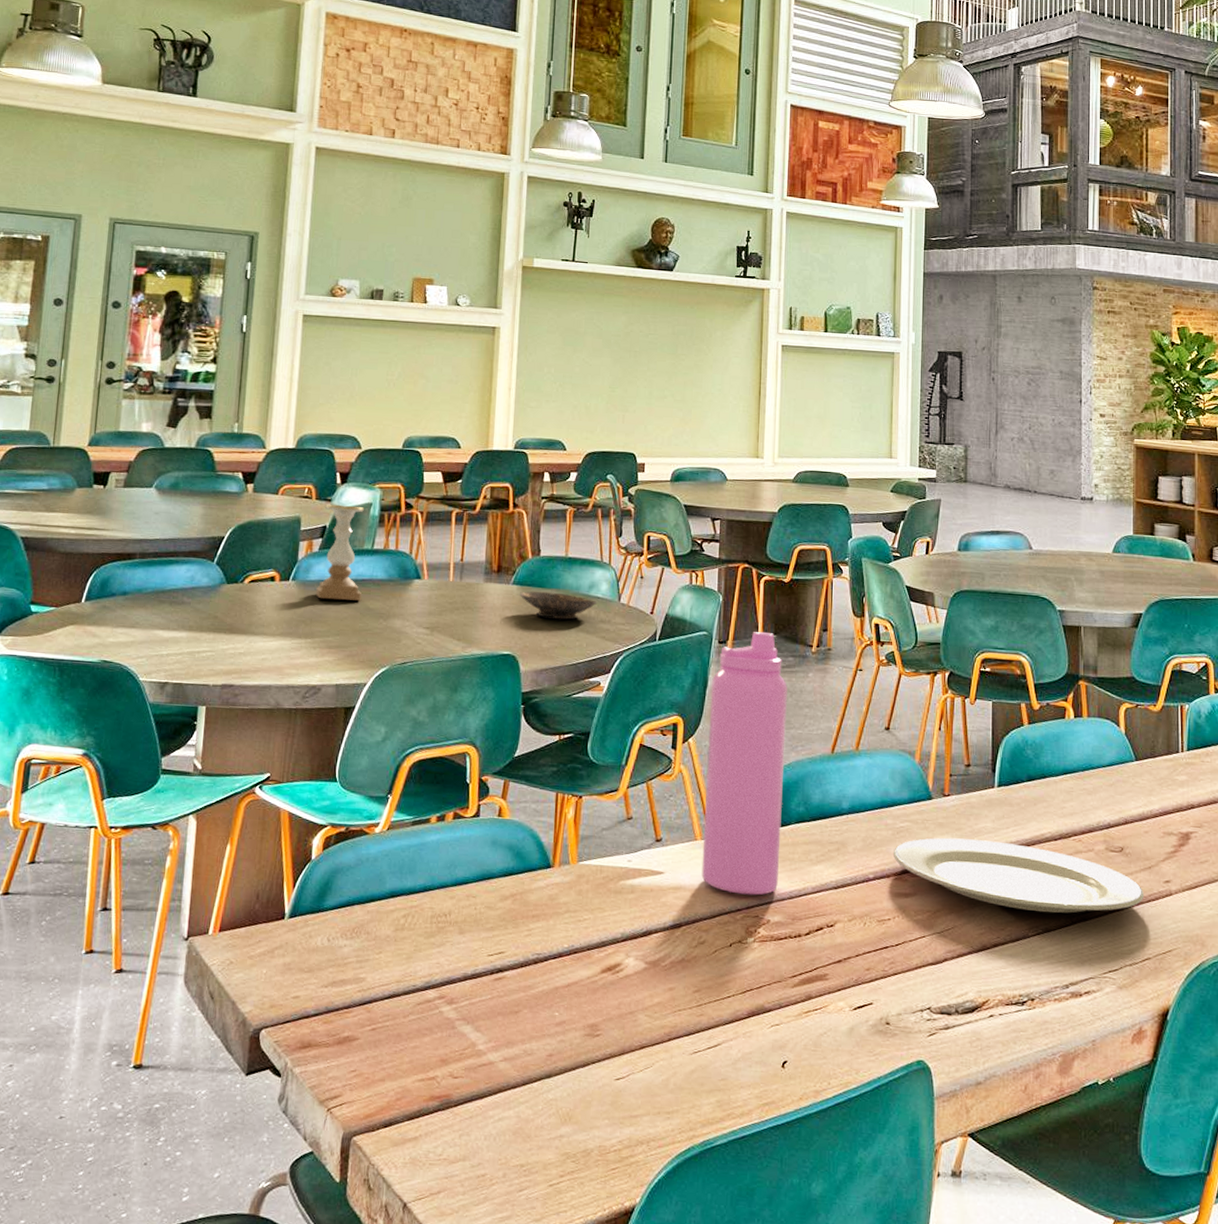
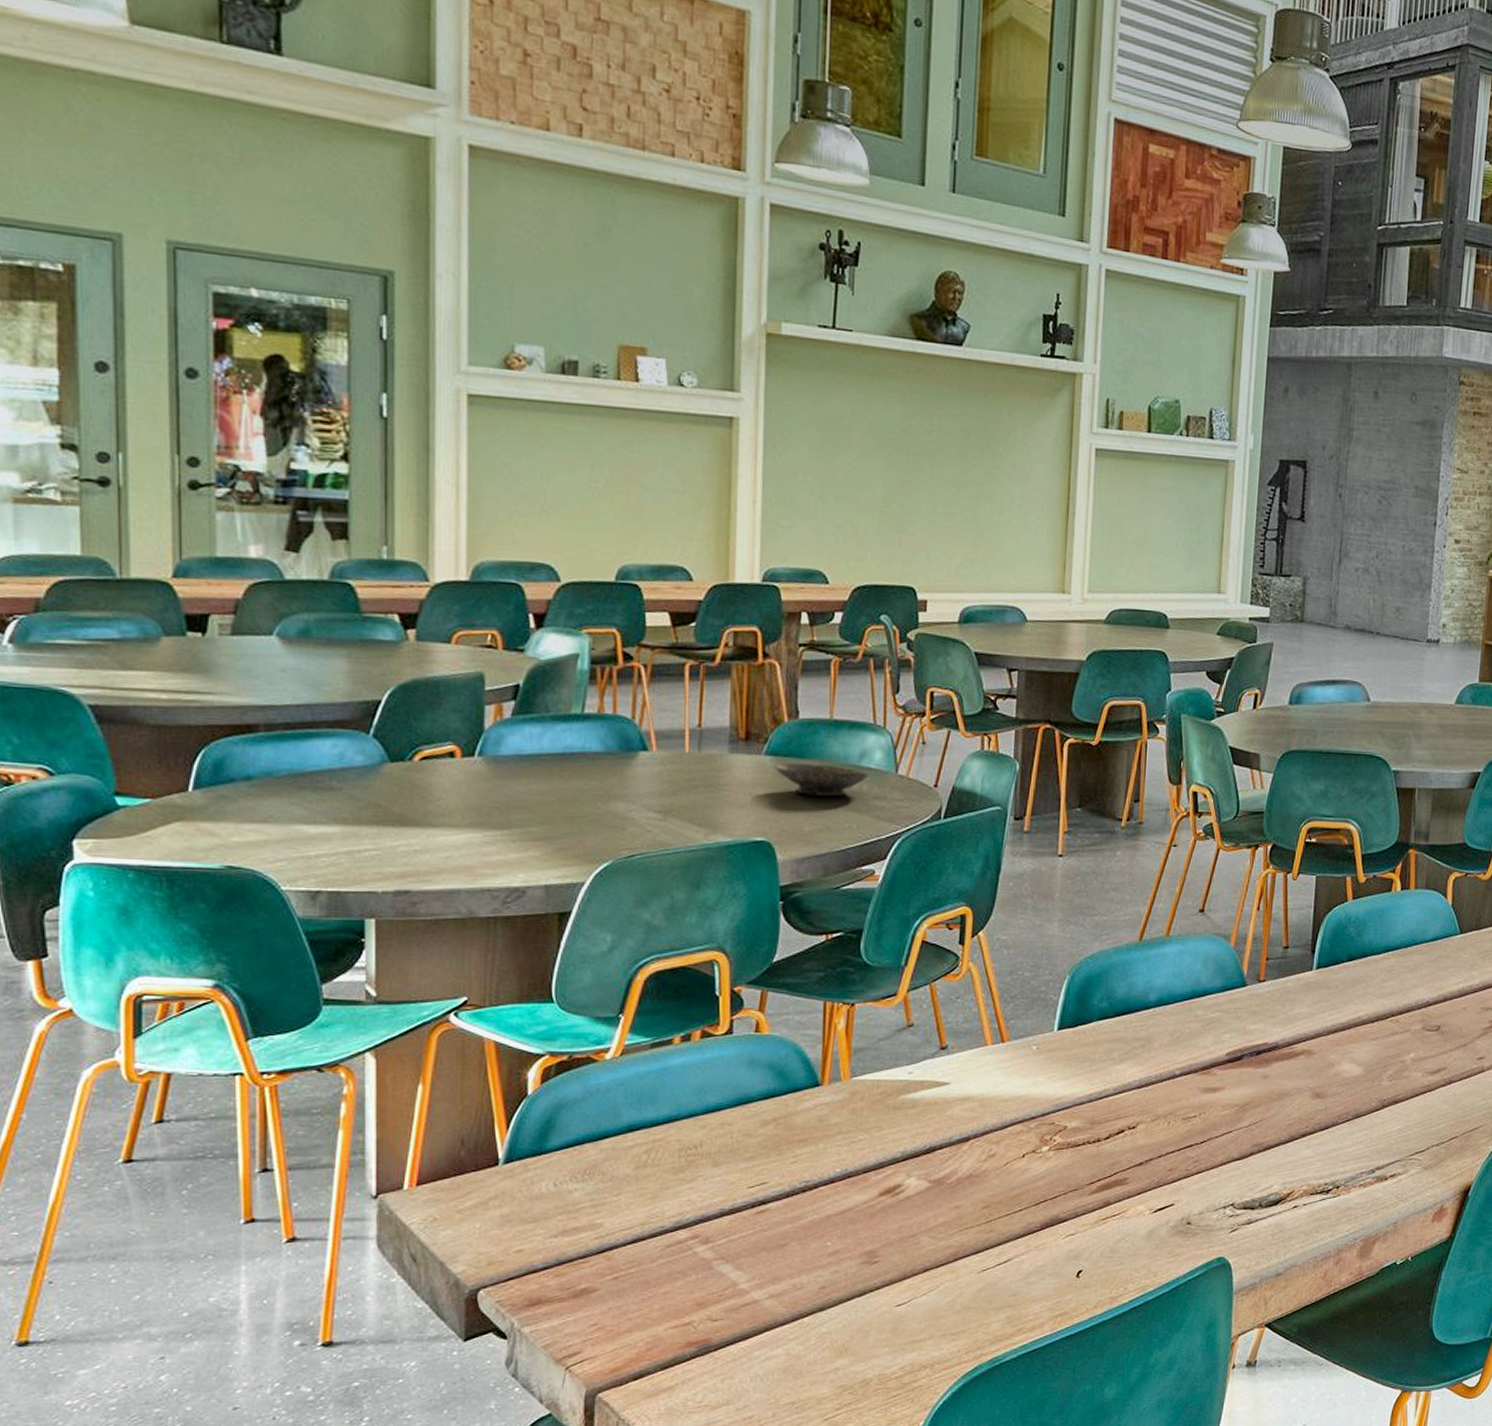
candle holder: present [315,504,364,601] -> none [510,656,571,780]
water bottle: present [701,631,787,896] -> none [992,804,1092,1101]
plate: present [892,838,1145,914] -> none [1201,1026,1457,1099]

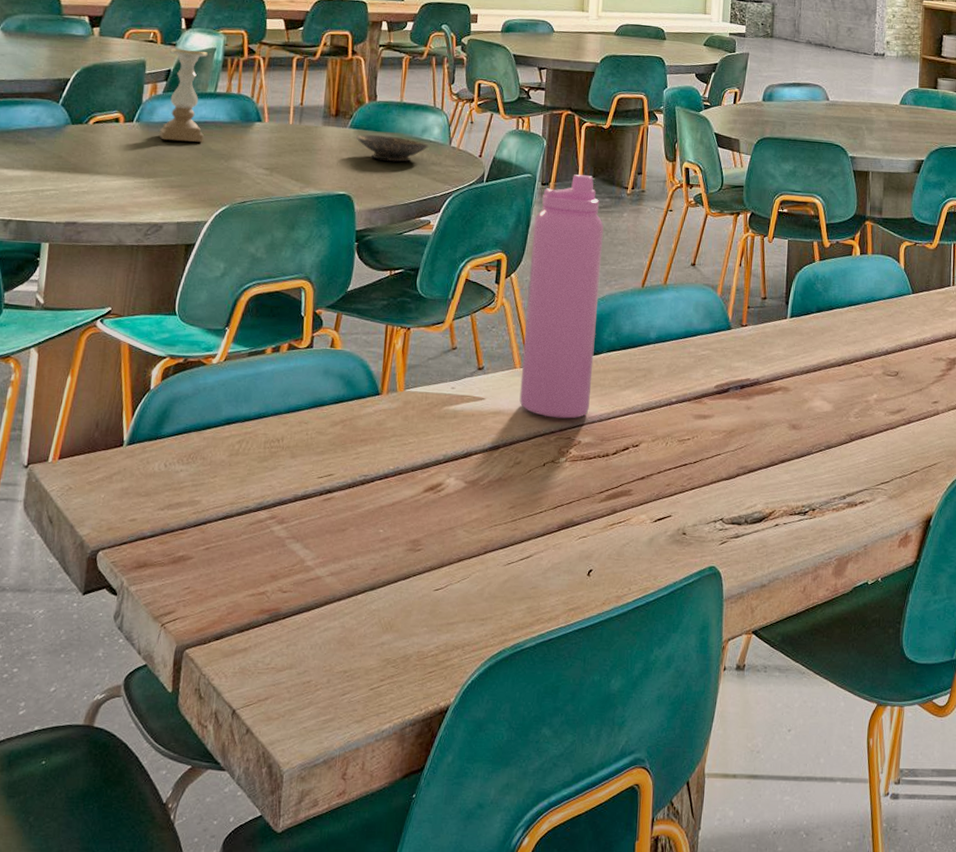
candle holder: none [510,656,571,780] -> present [159,49,208,142]
water bottle: none [992,804,1092,1101] -> present [519,174,604,419]

